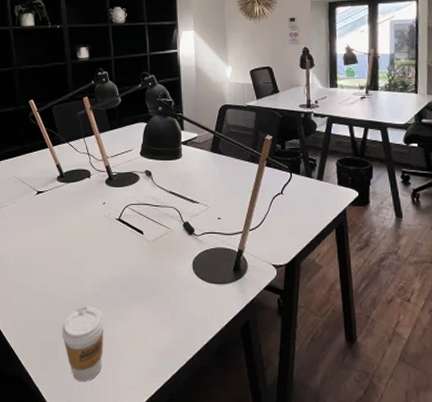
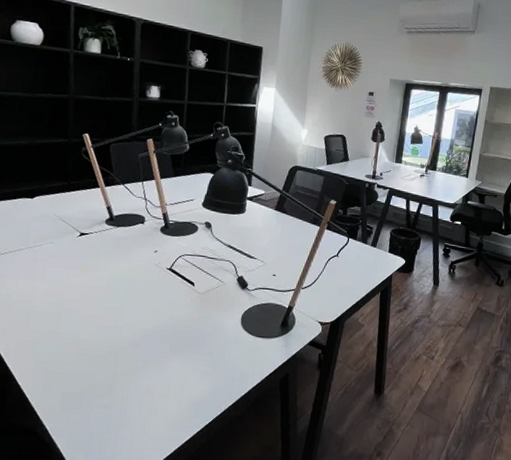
coffee cup: present [62,306,104,382] -> none [89,356,140,433]

